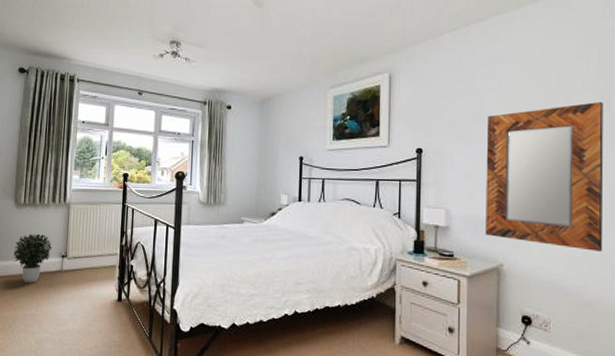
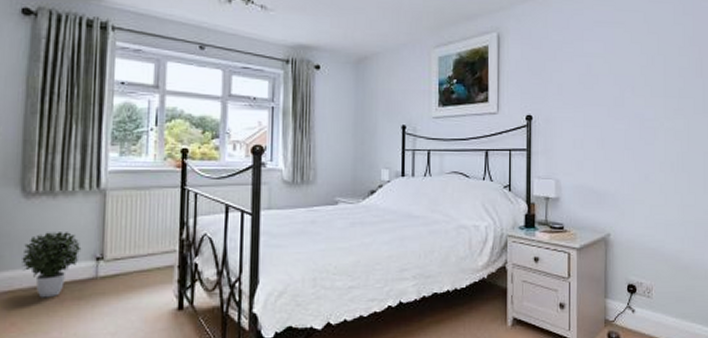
home mirror: present [486,101,604,252] -> none [594,68,697,215]

